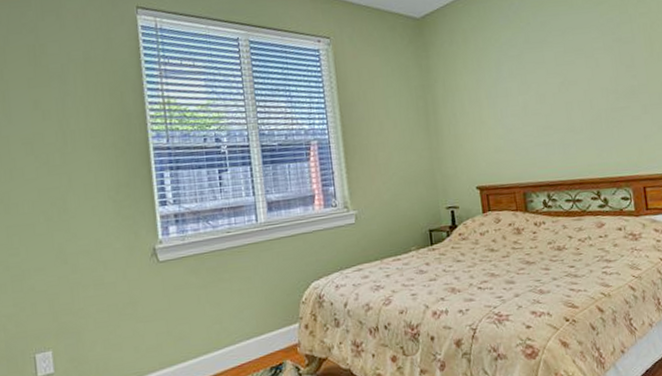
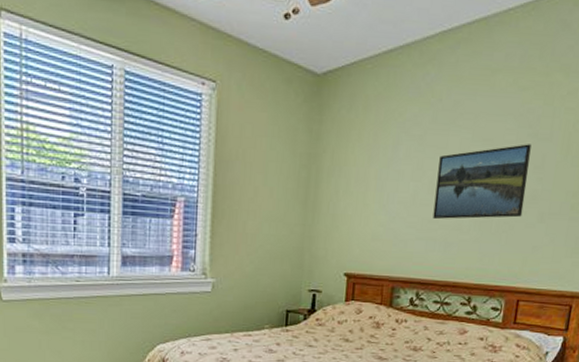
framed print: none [540,48,627,126] -> present [433,144,532,220]

